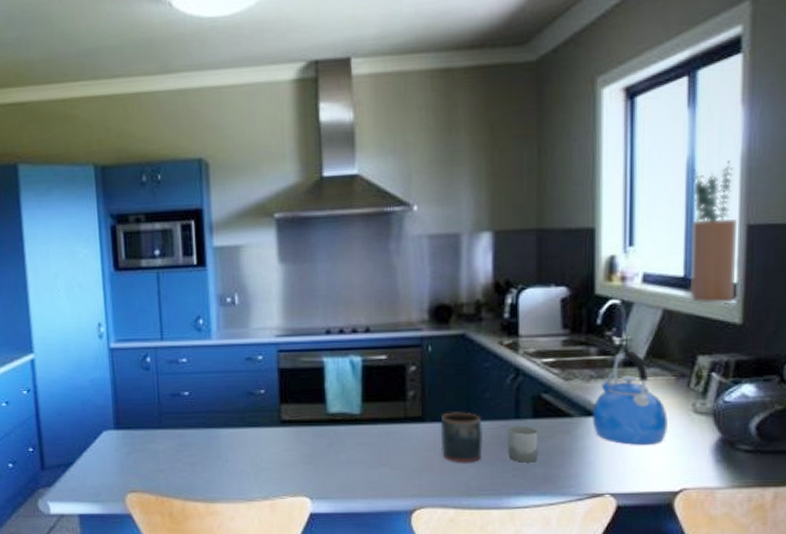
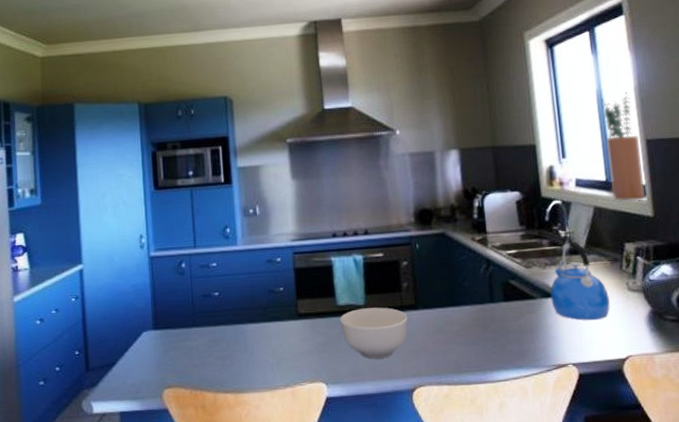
bowl: none [330,417,412,475] -> present [340,307,408,359]
mug: present [440,412,484,463] -> none [430,299,467,344]
cup: present [508,425,538,463] -> none [485,308,512,341]

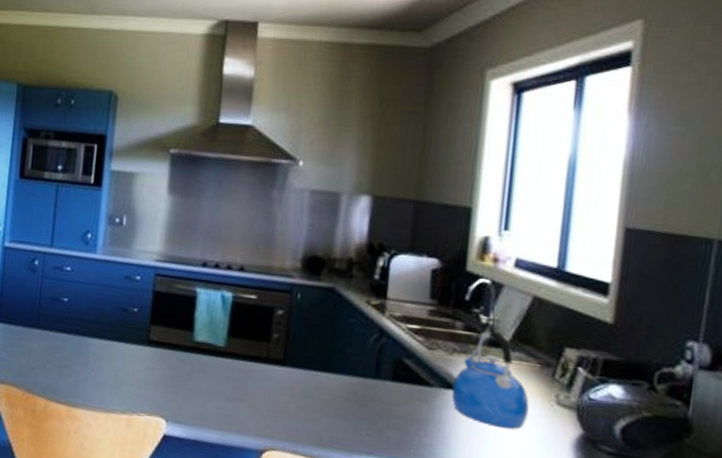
bowl: present [340,307,408,359] -> none [193,350,273,410]
vase: present [601,92,645,202] -> none [561,164,616,301]

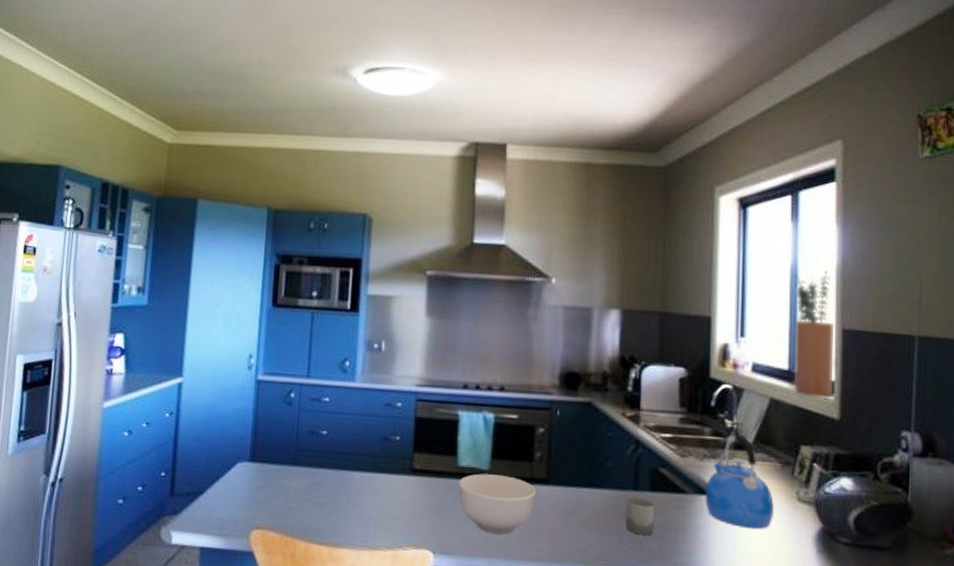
bowl: none [193,350,273,410] -> present [458,473,537,534]
cup: none [364,385,396,425] -> present [626,497,655,536]
vase: none [561,164,616,301] -> present [793,271,835,399]

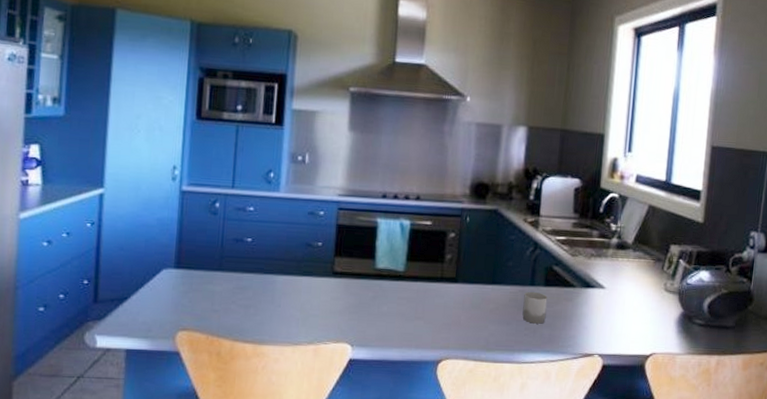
bowl: present [458,473,537,534] -> none [376,274,446,327]
kettle: present [705,435,774,529] -> none [589,236,646,315]
vase: present [793,271,835,399] -> none [668,95,706,205]

